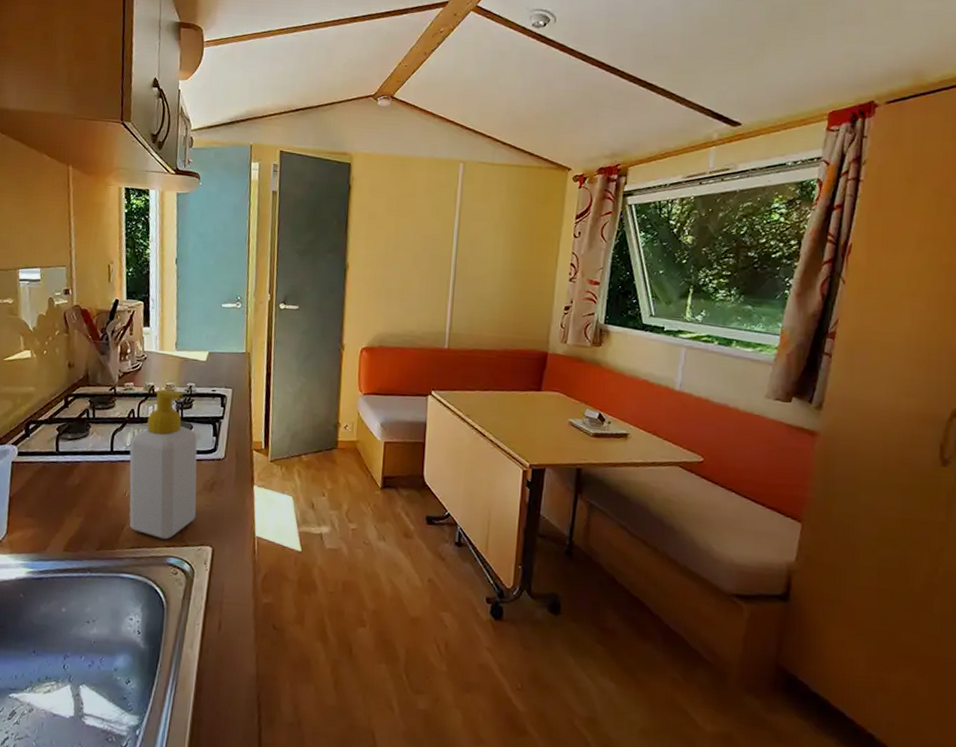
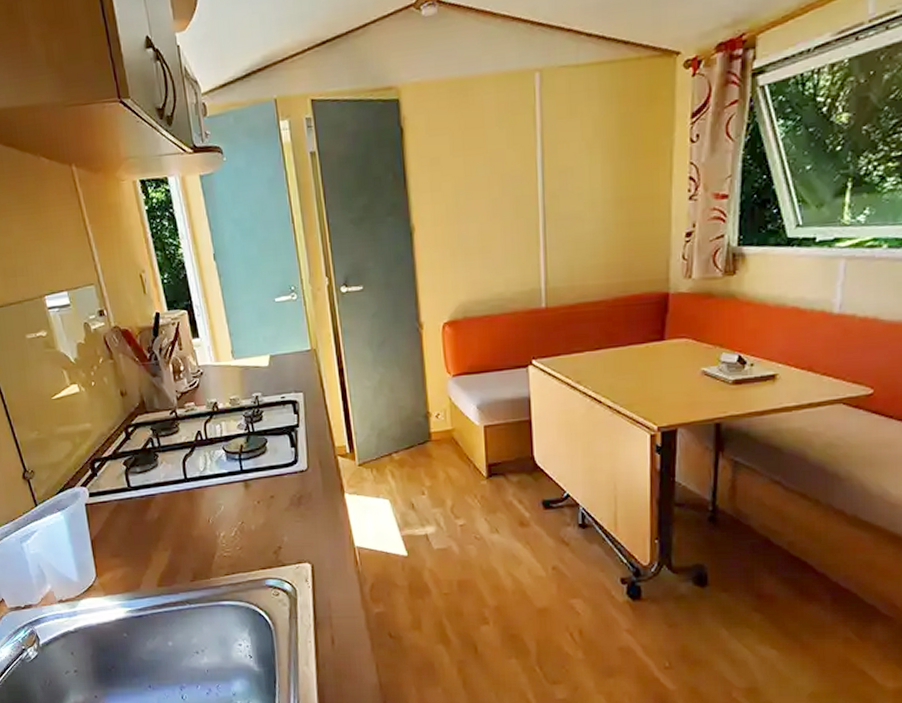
soap bottle: present [129,389,198,540] -> none [203,403,288,562]

